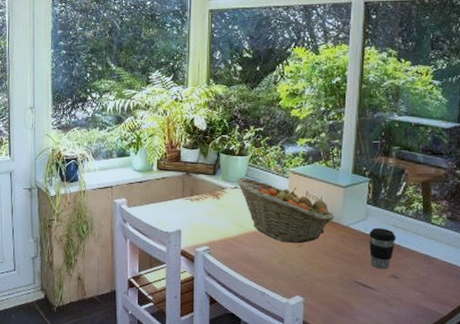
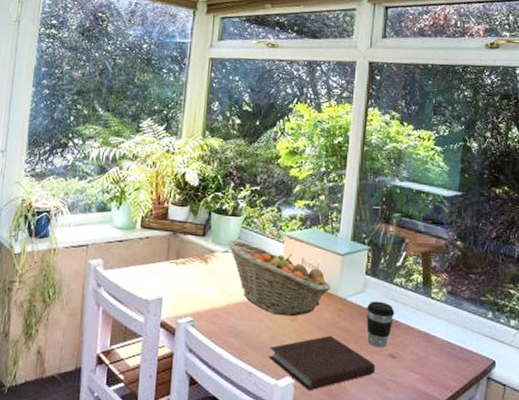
notebook: none [279,259,379,308] -> present [269,335,376,391]

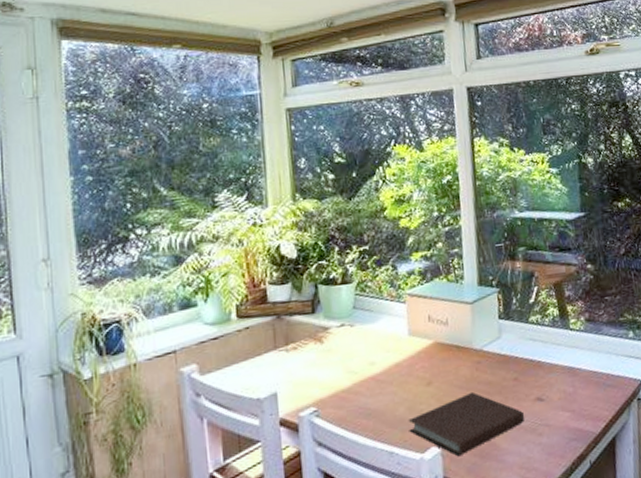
fruit basket: present [227,239,331,317] -> none [341,310,465,384]
coffee cup: present [366,301,395,348] -> none [505,344,536,394]

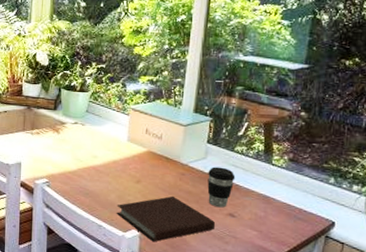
coffee cup: none [505,344,536,394] -> present [207,167,236,208]

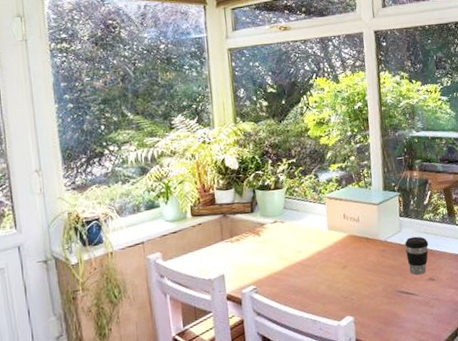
notebook: present [116,195,216,242] -> none [327,273,420,324]

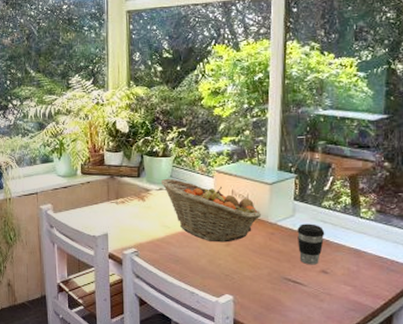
fruit basket: none [274,210,373,267] -> present [161,178,262,243]

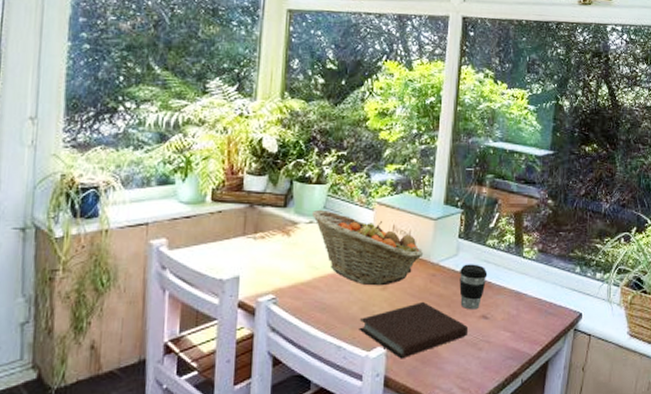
notebook: none [208,256,309,306] -> present [359,301,469,359]

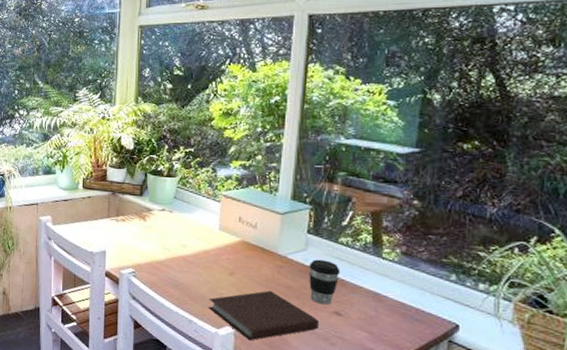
fruit basket: present [311,209,424,286] -> none [164,199,271,272]

